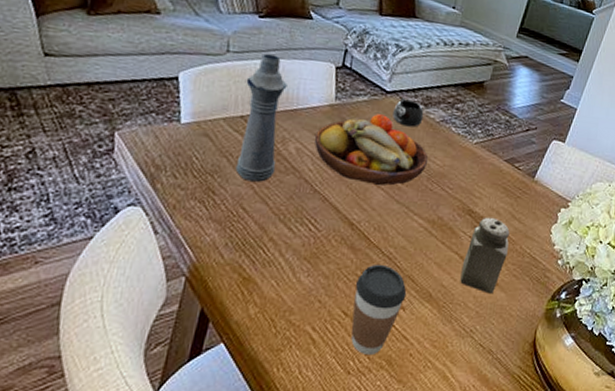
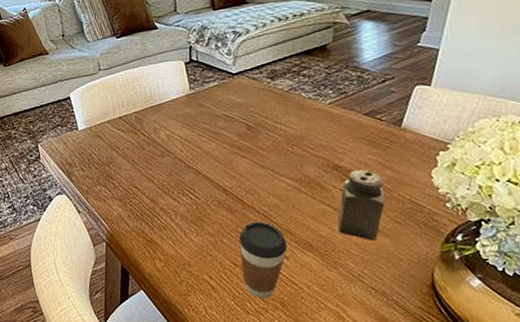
bottle: present [235,54,287,182] -> none [117,65,154,166]
fruit bowl: present [314,114,429,186] -> none [179,94,285,156]
mug: present [393,97,424,127] -> none [242,76,272,101]

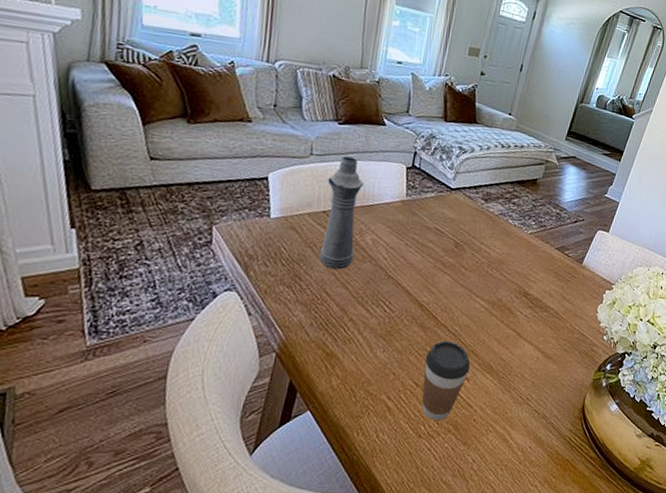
bottle: none [117,65,154,166] -> present [319,156,364,269]
salt shaker: present [337,169,385,241] -> none [517,298,561,366]

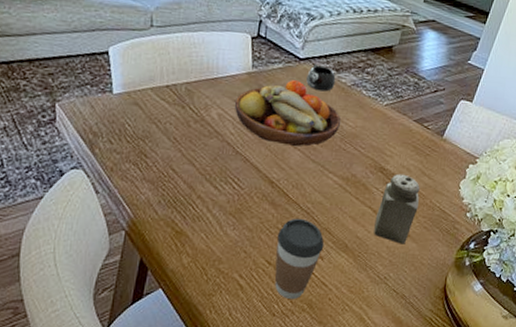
bottle: present [319,156,364,269] -> none [164,27,207,146]
fruit bowl: none [388,208,489,272] -> present [234,80,341,147]
mug: none [457,193,485,220] -> present [306,63,336,92]
salt shaker: none [517,298,561,366] -> present [374,174,420,244]

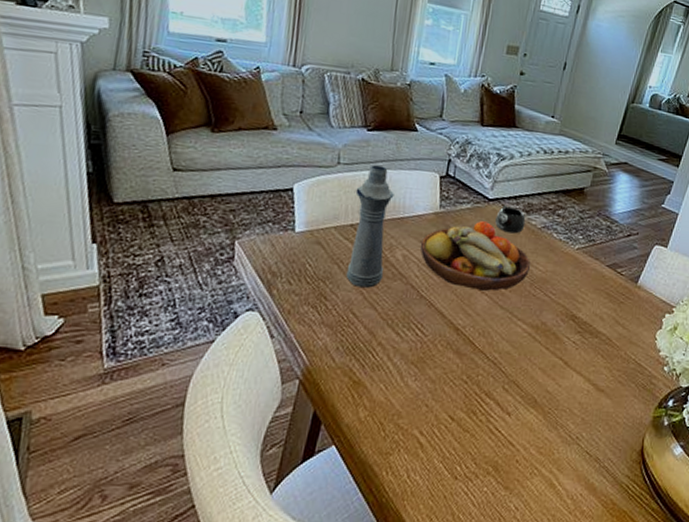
bottle: none [164,27,207,146] -> present [345,165,394,288]
coffee cup: present [274,218,325,300] -> none [457,369,512,461]
salt shaker: present [374,174,420,244] -> none [565,322,614,401]

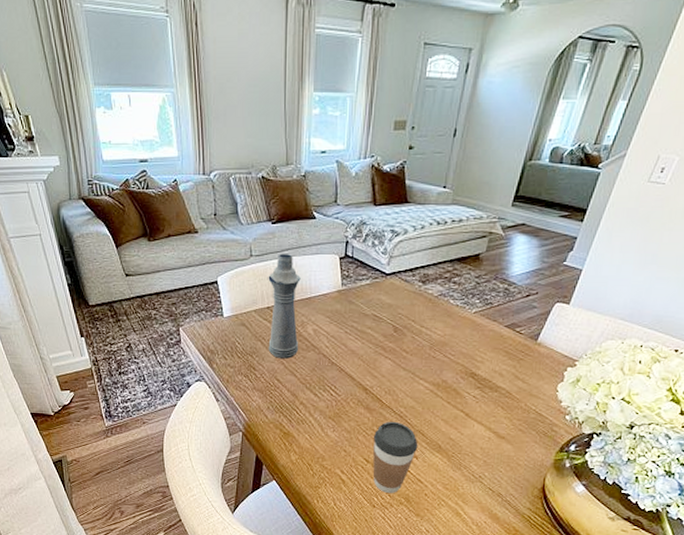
fruit bowl: present [420,221,531,292] -> none [327,294,430,357]
coffee cup: none [457,369,512,461] -> present [373,421,418,494]
mug: present [495,204,526,234] -> none [394,277,422,303]

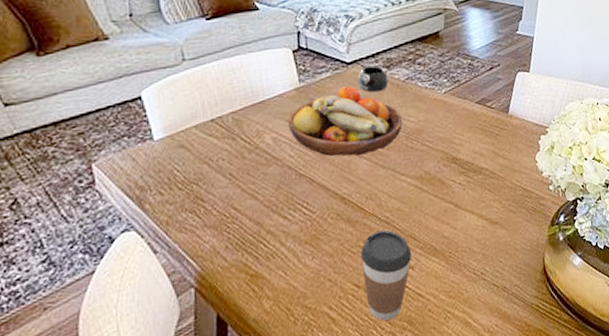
bottle: present [268,254,301,359] -> none [208,53,258,182]
fruit bowl: none [327,294,430,357] -> present [287,86,403,157]
mug: none [394,277,422,303] -> present [357,65,389,93]

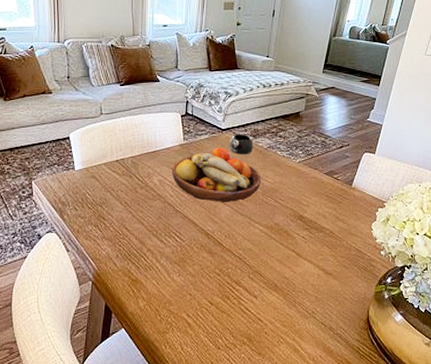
coffee cup: present [360,230,412,321] -> none [215,263,257,335]

